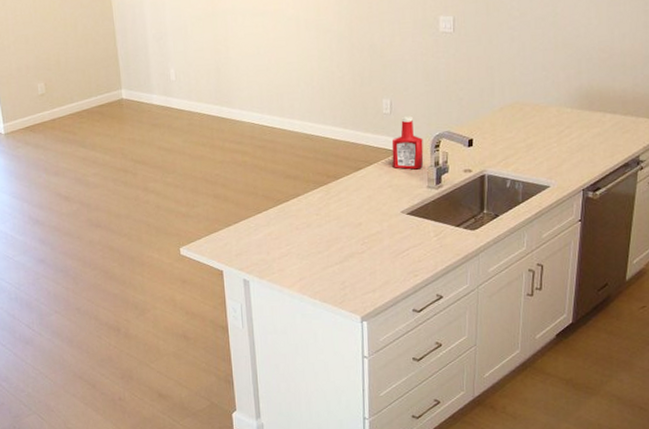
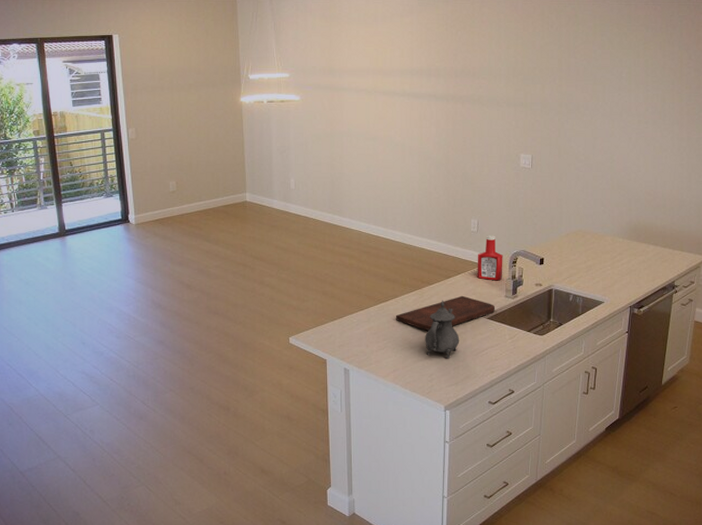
cutting board: none [298,189,417,232] -> present [395,295,496,331]
teapot: none [334,196,375,262] -> present [425,300,460,358]

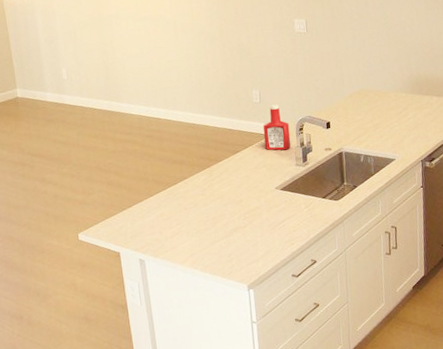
cutting board: present [395,295,496,331] -> none [186,169,288,210]
teapot: present [425,300,460,358] -> none [219,176,255,235]

